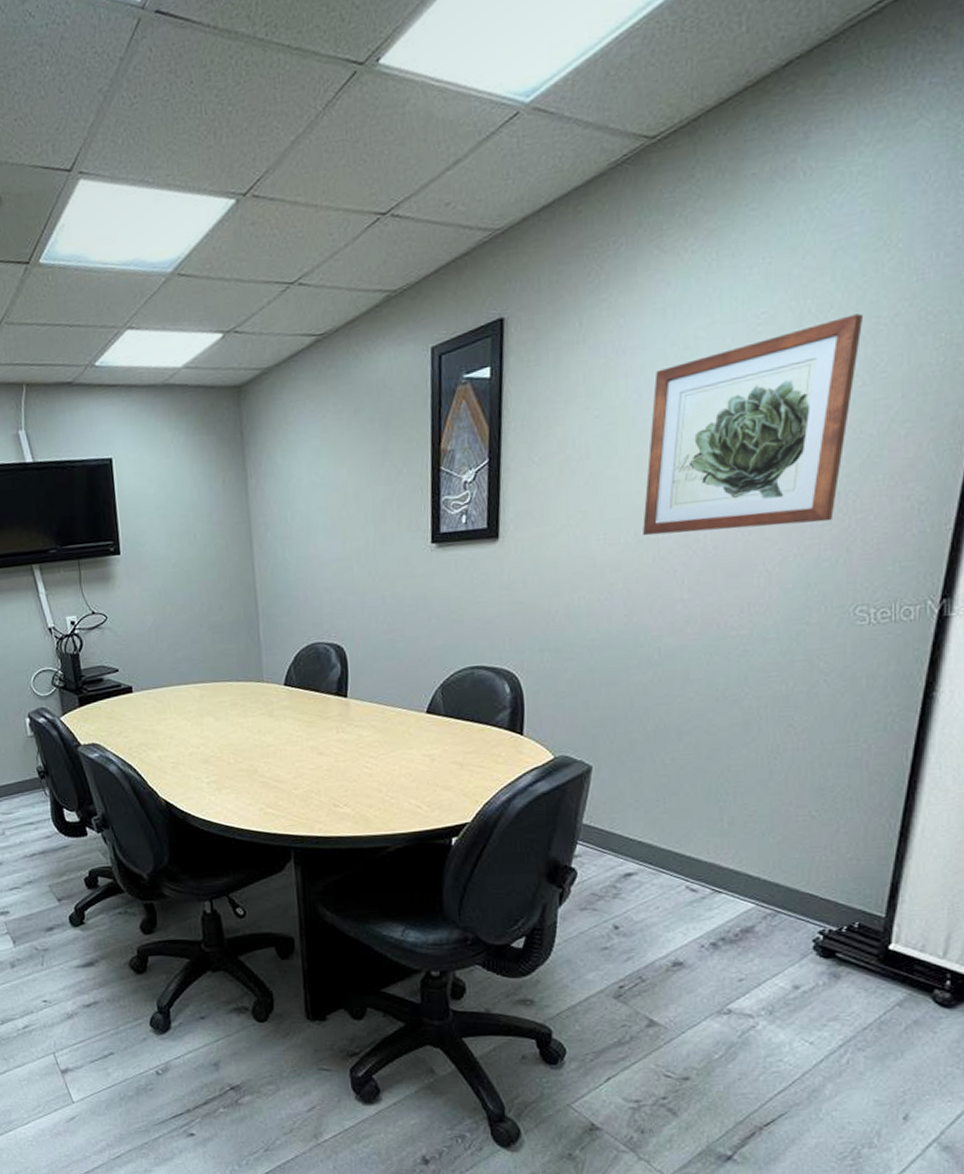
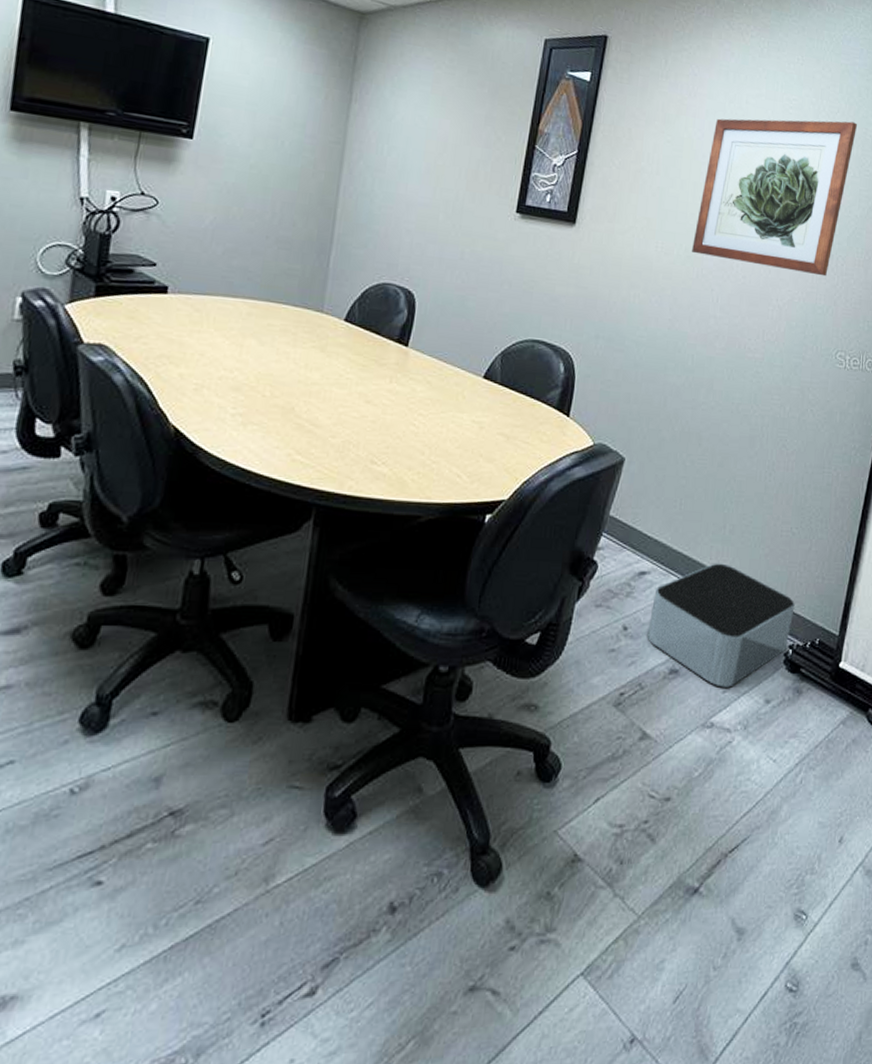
storage bin: none [642,856,822,976] -> present [647,563,795,688]

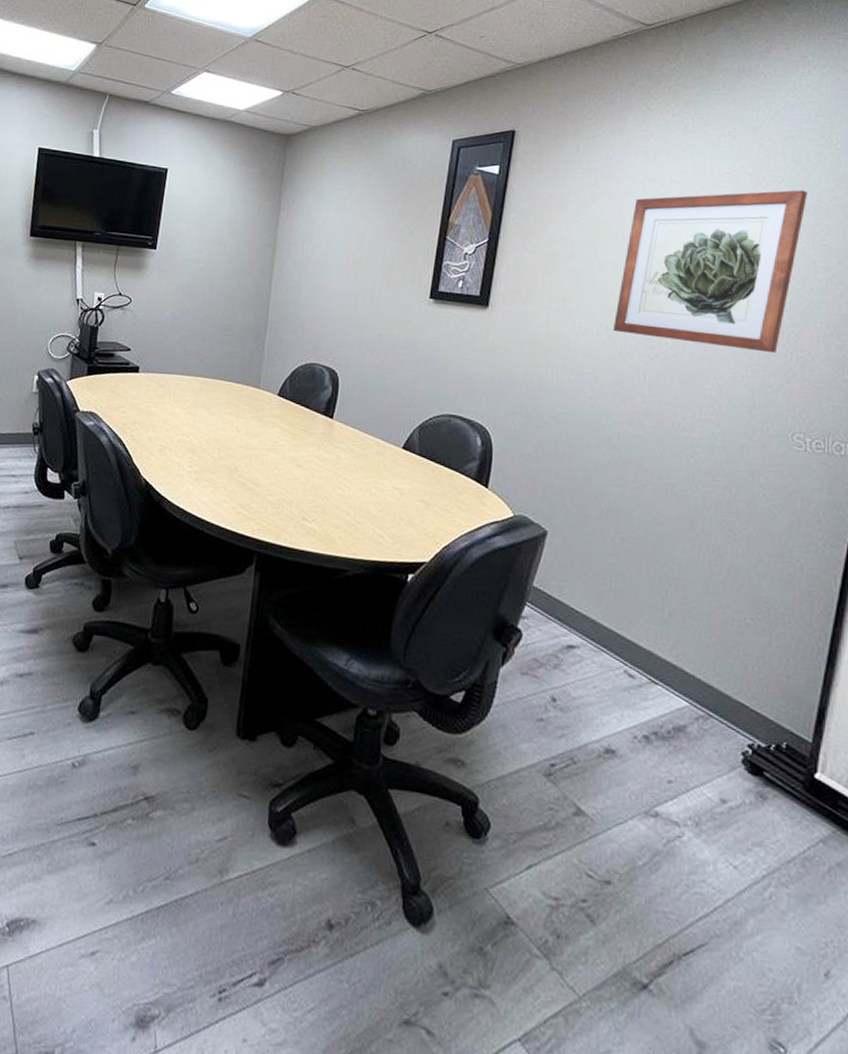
storage bin: present [647,563,795,688] -> none [578,645,753,779]

